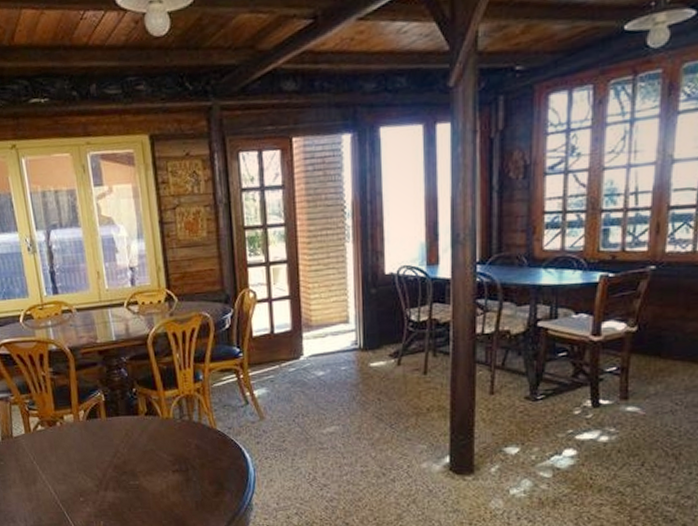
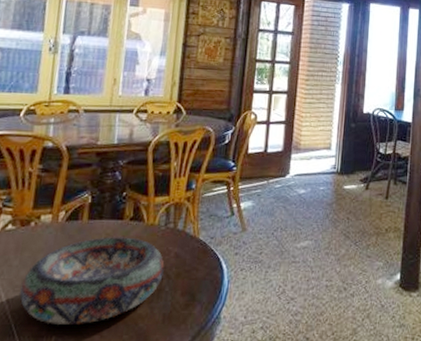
decorative bowl: none [63,431,188,511] -> present [19,237,165,324]

